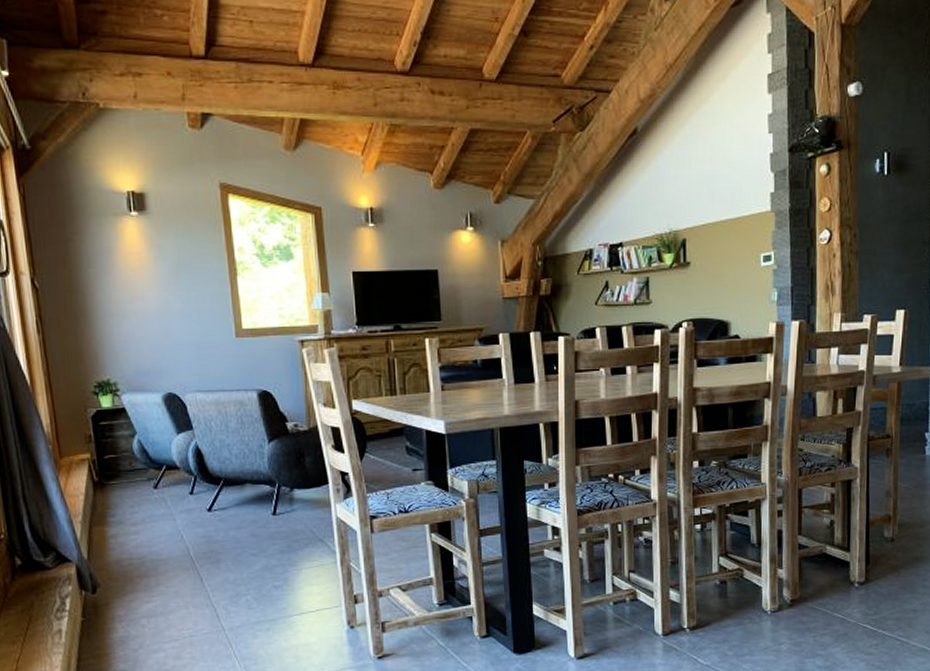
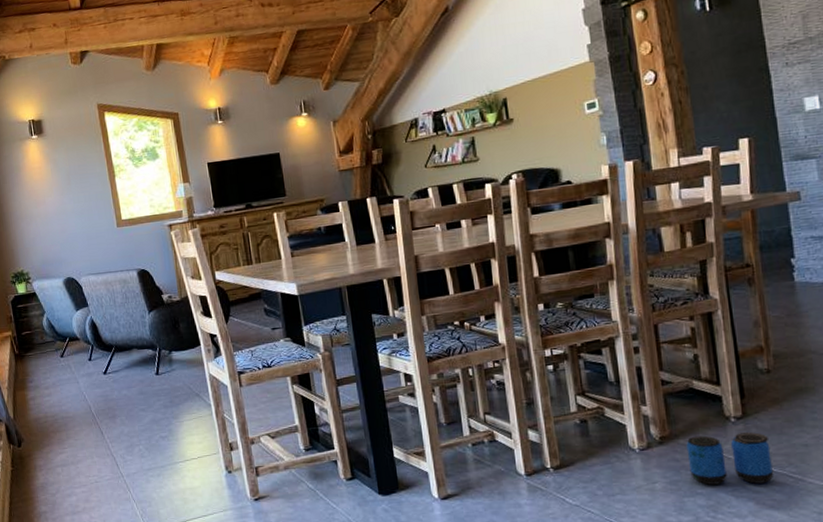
barrel: none [813,597,885,647] -> present [686,432,774,485]

